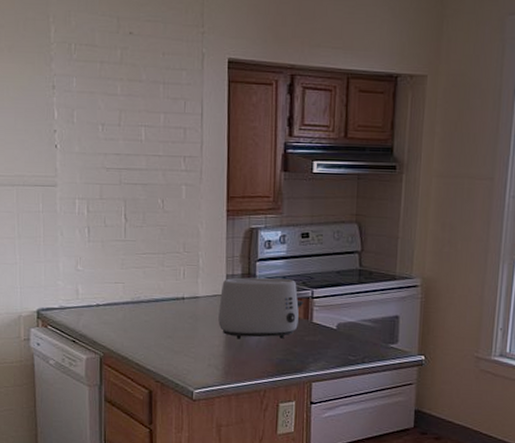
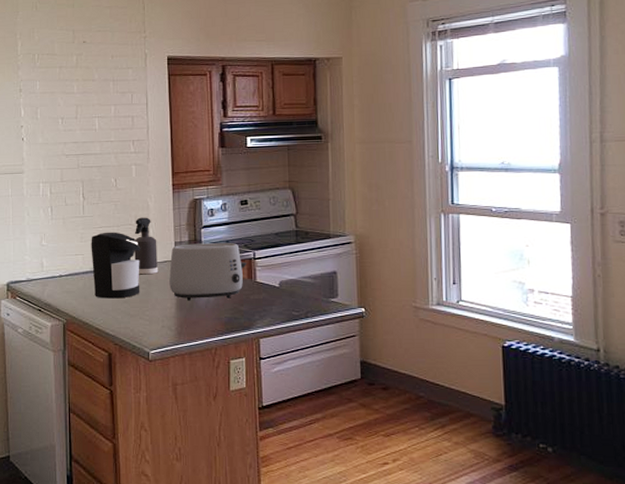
coffee maker: none [132,259,189,333] -> present [91,232,141,299]
spray bottle: none [181,245,207,309] -> present [134,217,159,275]

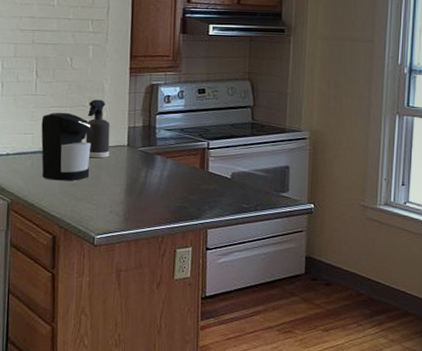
toaster: present [169,242,247,301] -> none [120,129,201,187]

